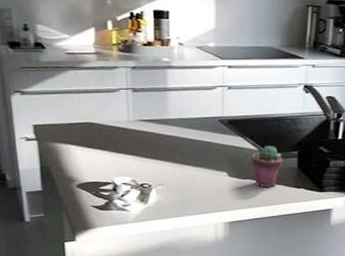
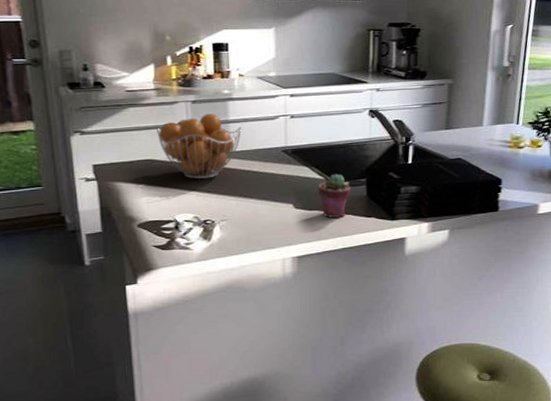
fruit basket: none [97,80,179,144] -> present [157,114,241,179]

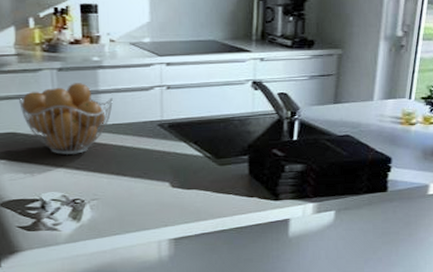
potted succulent: present [318,174,351,218] -> none [196,150,232,197]

